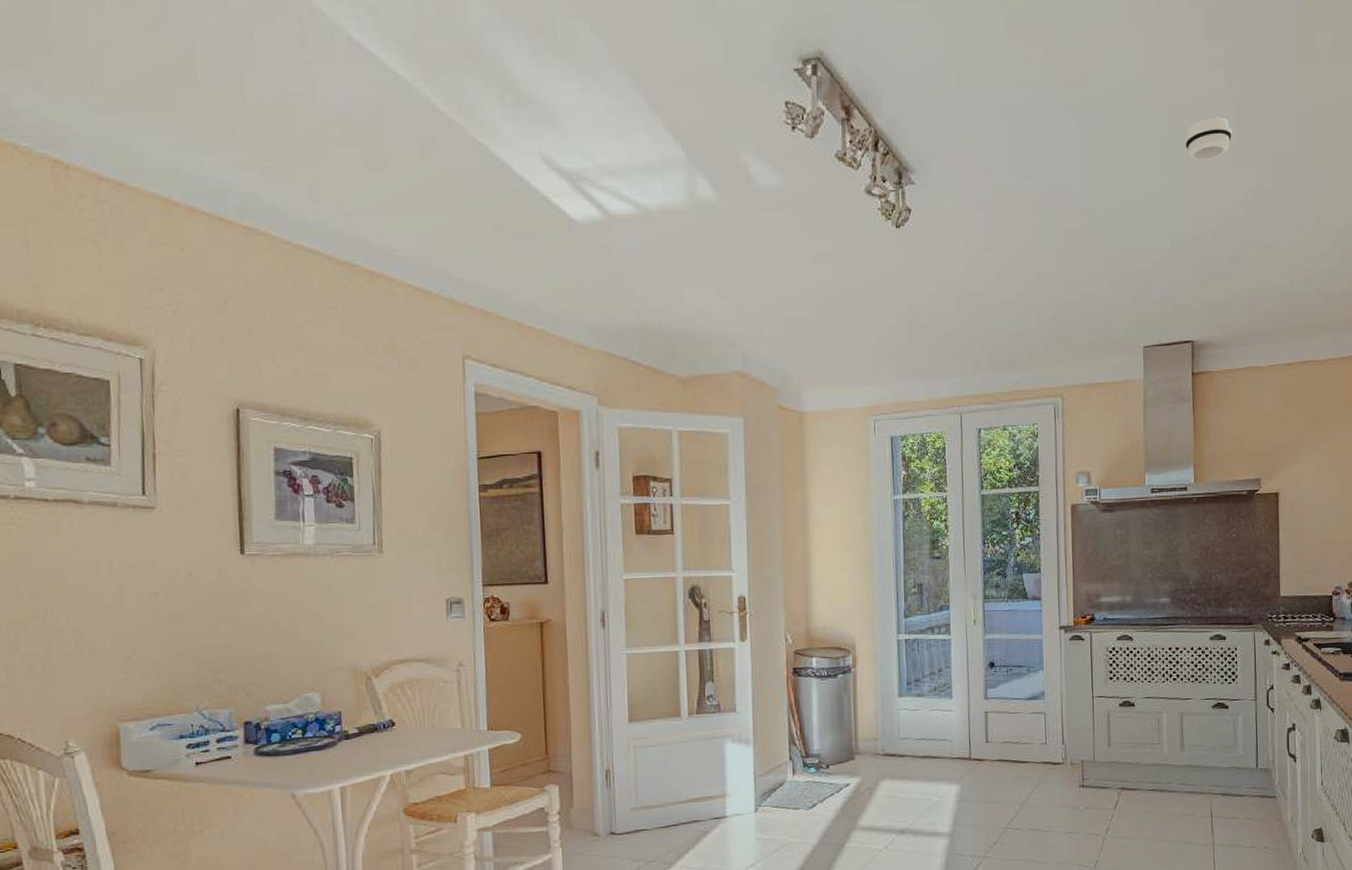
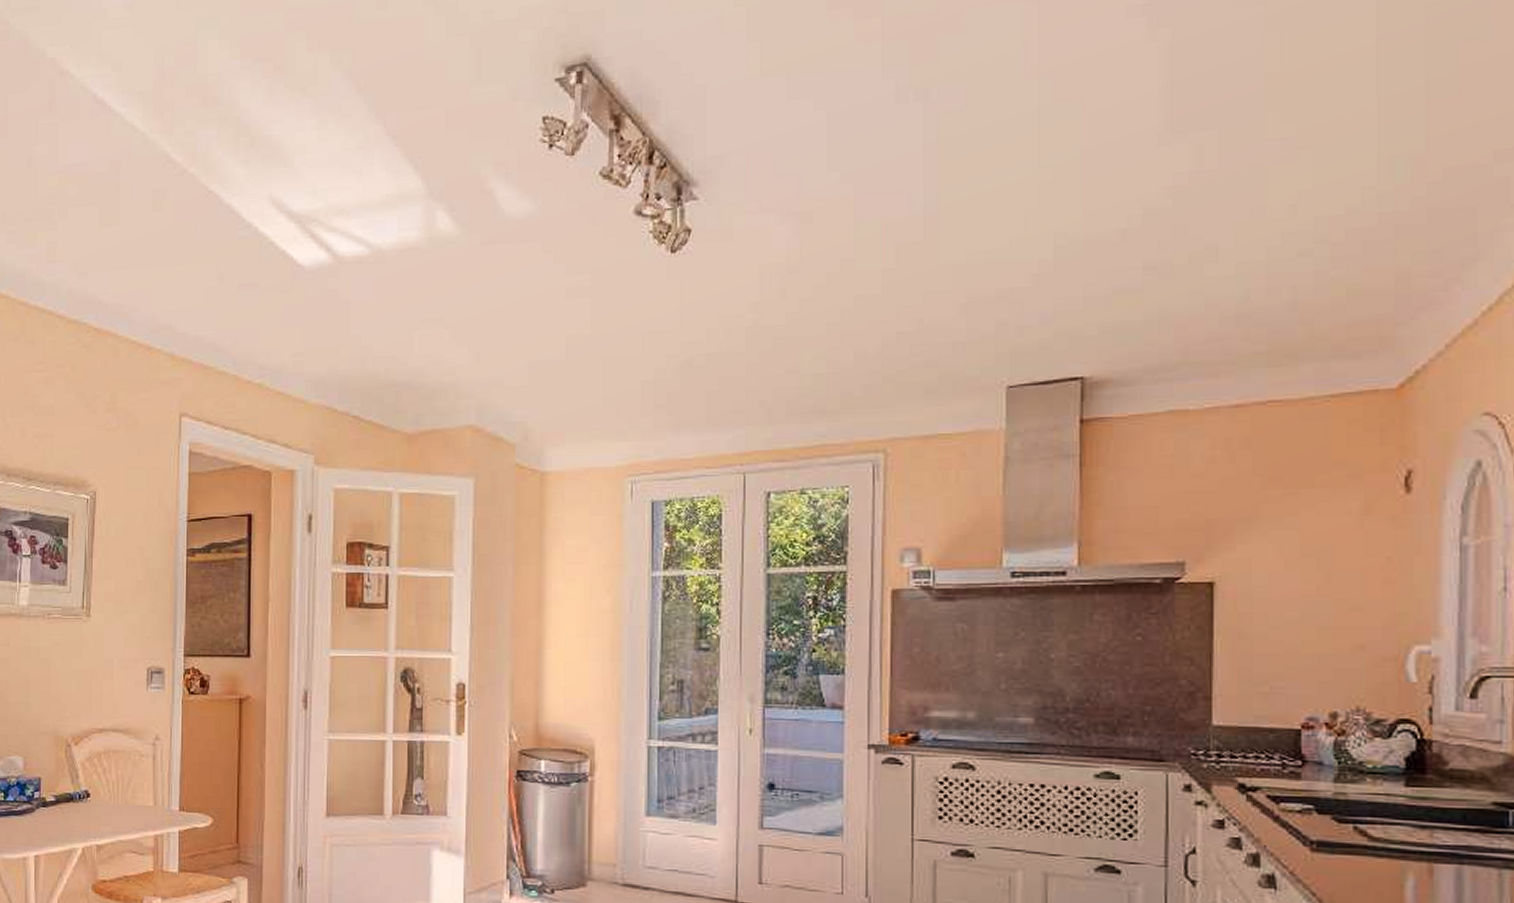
smoke detector: present [1184,117,1233,161] -> none [1080,81,1157,142]

